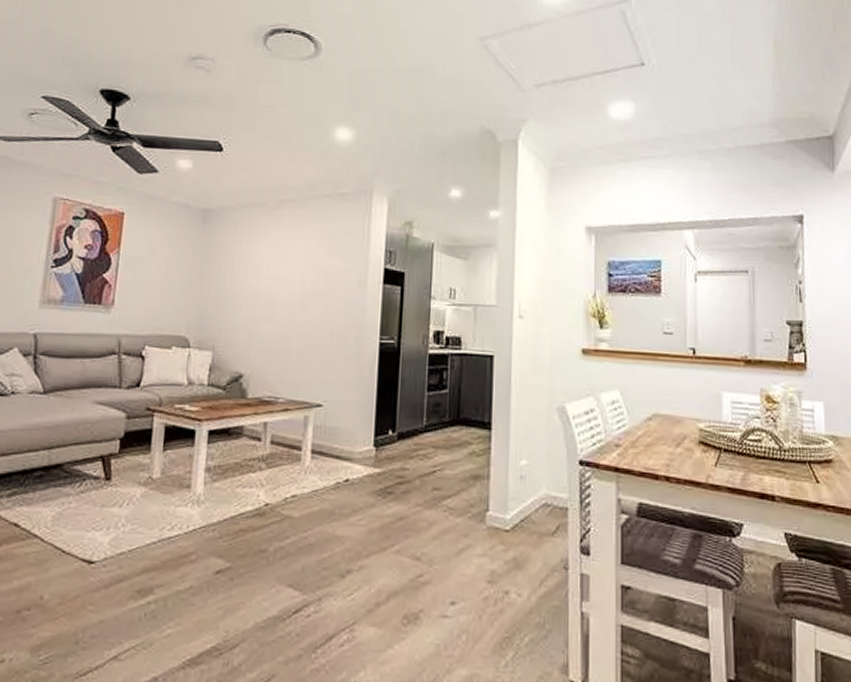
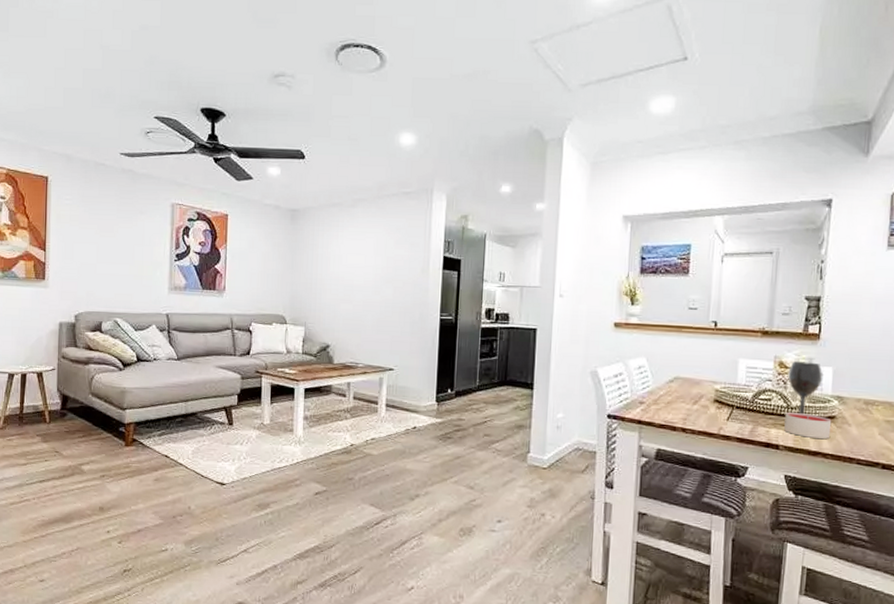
wine glass: none [777,395,813,458] -> present [788,361,822,415]
candle: none [778,455,830,488] -> present [784,411,832,440]

